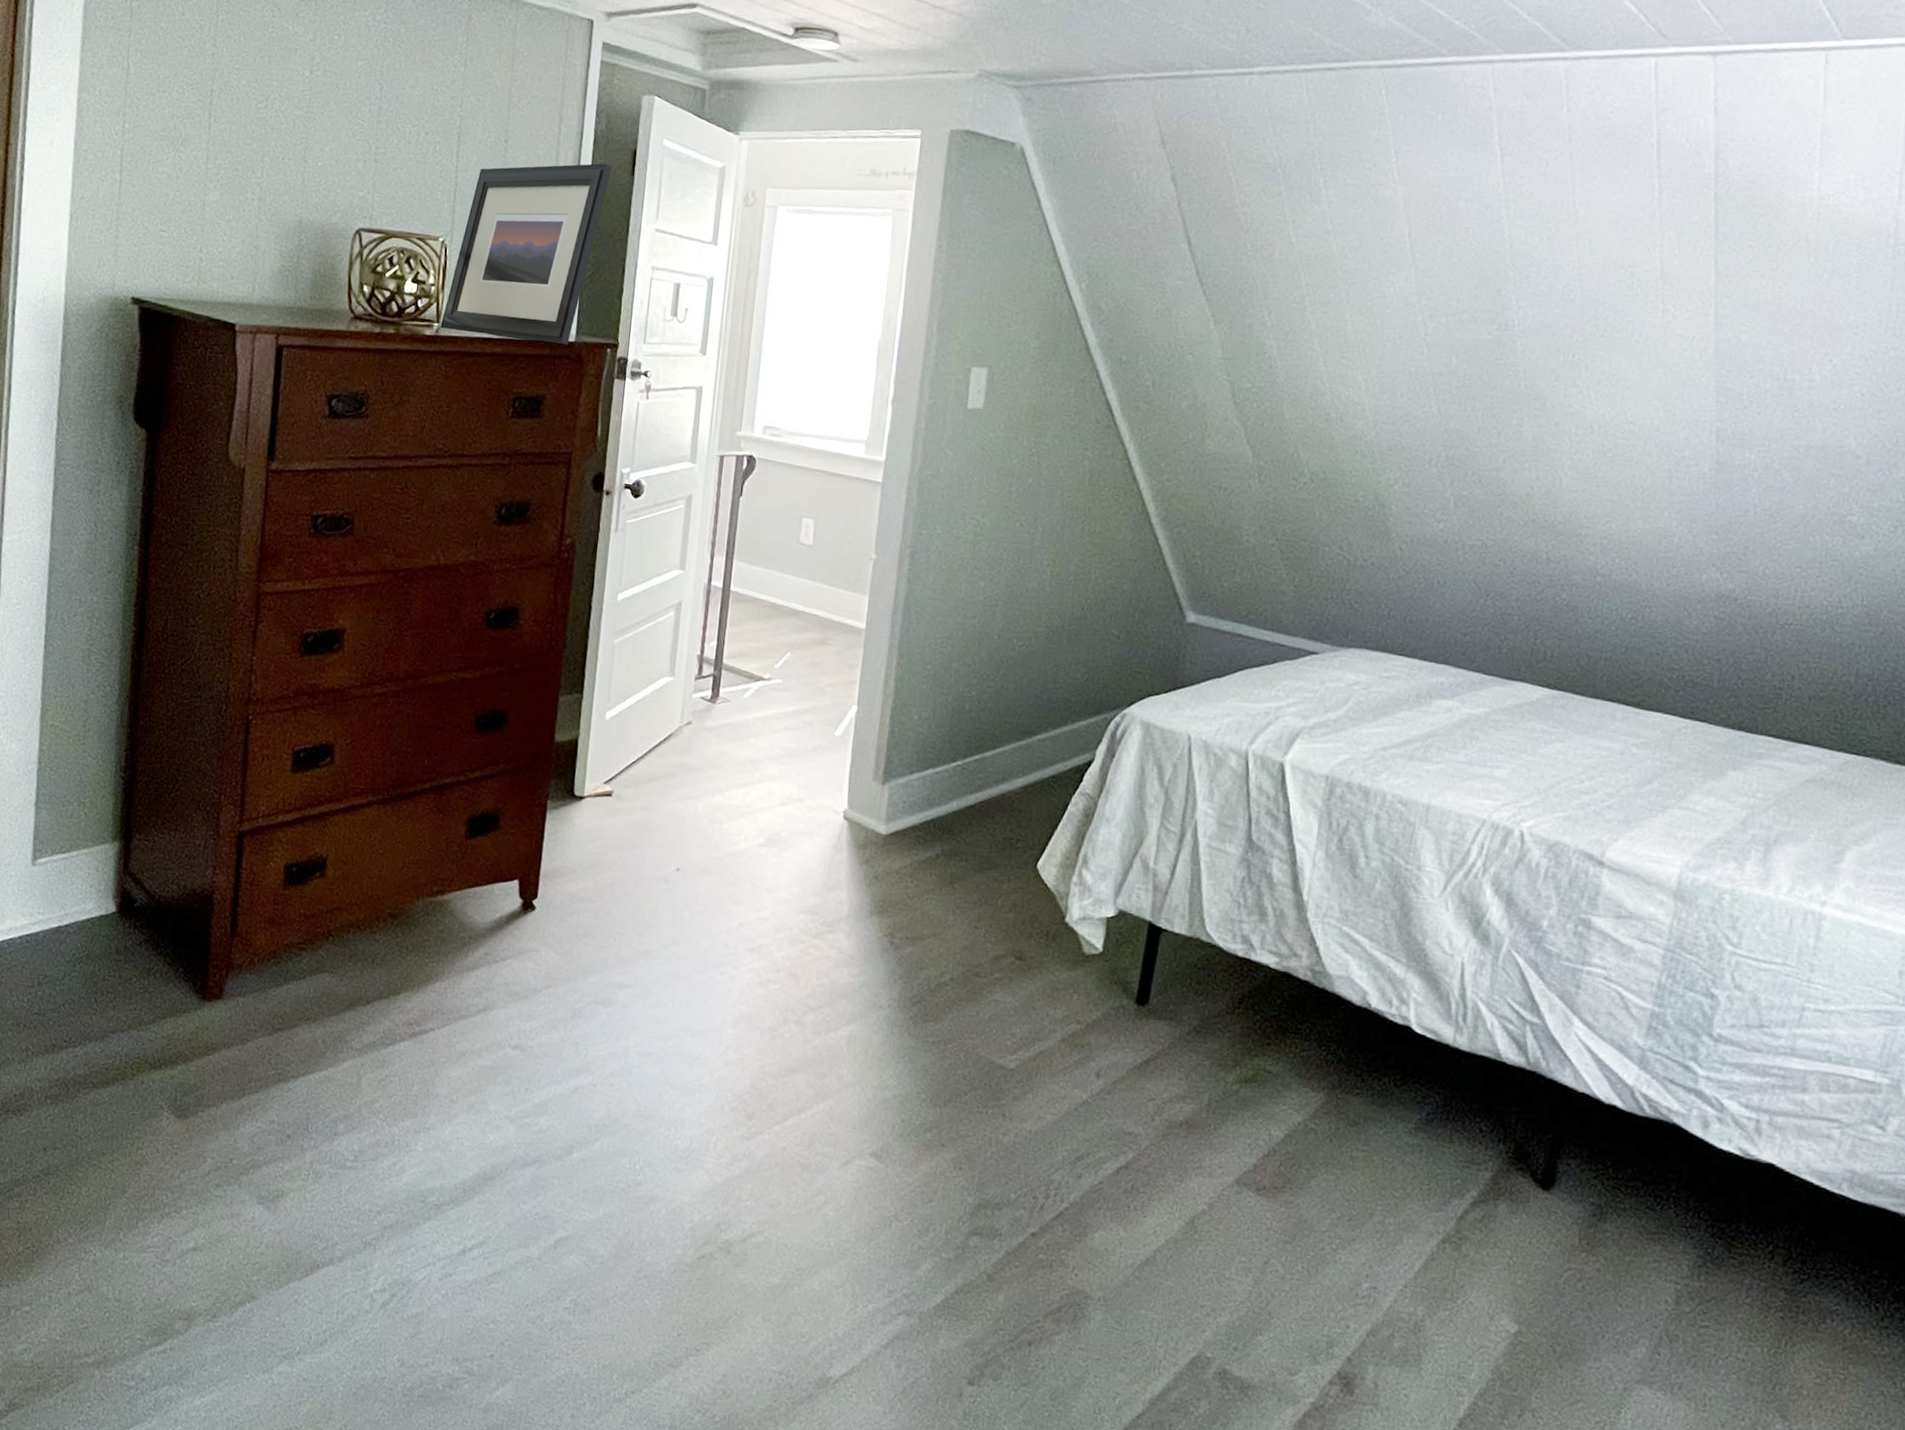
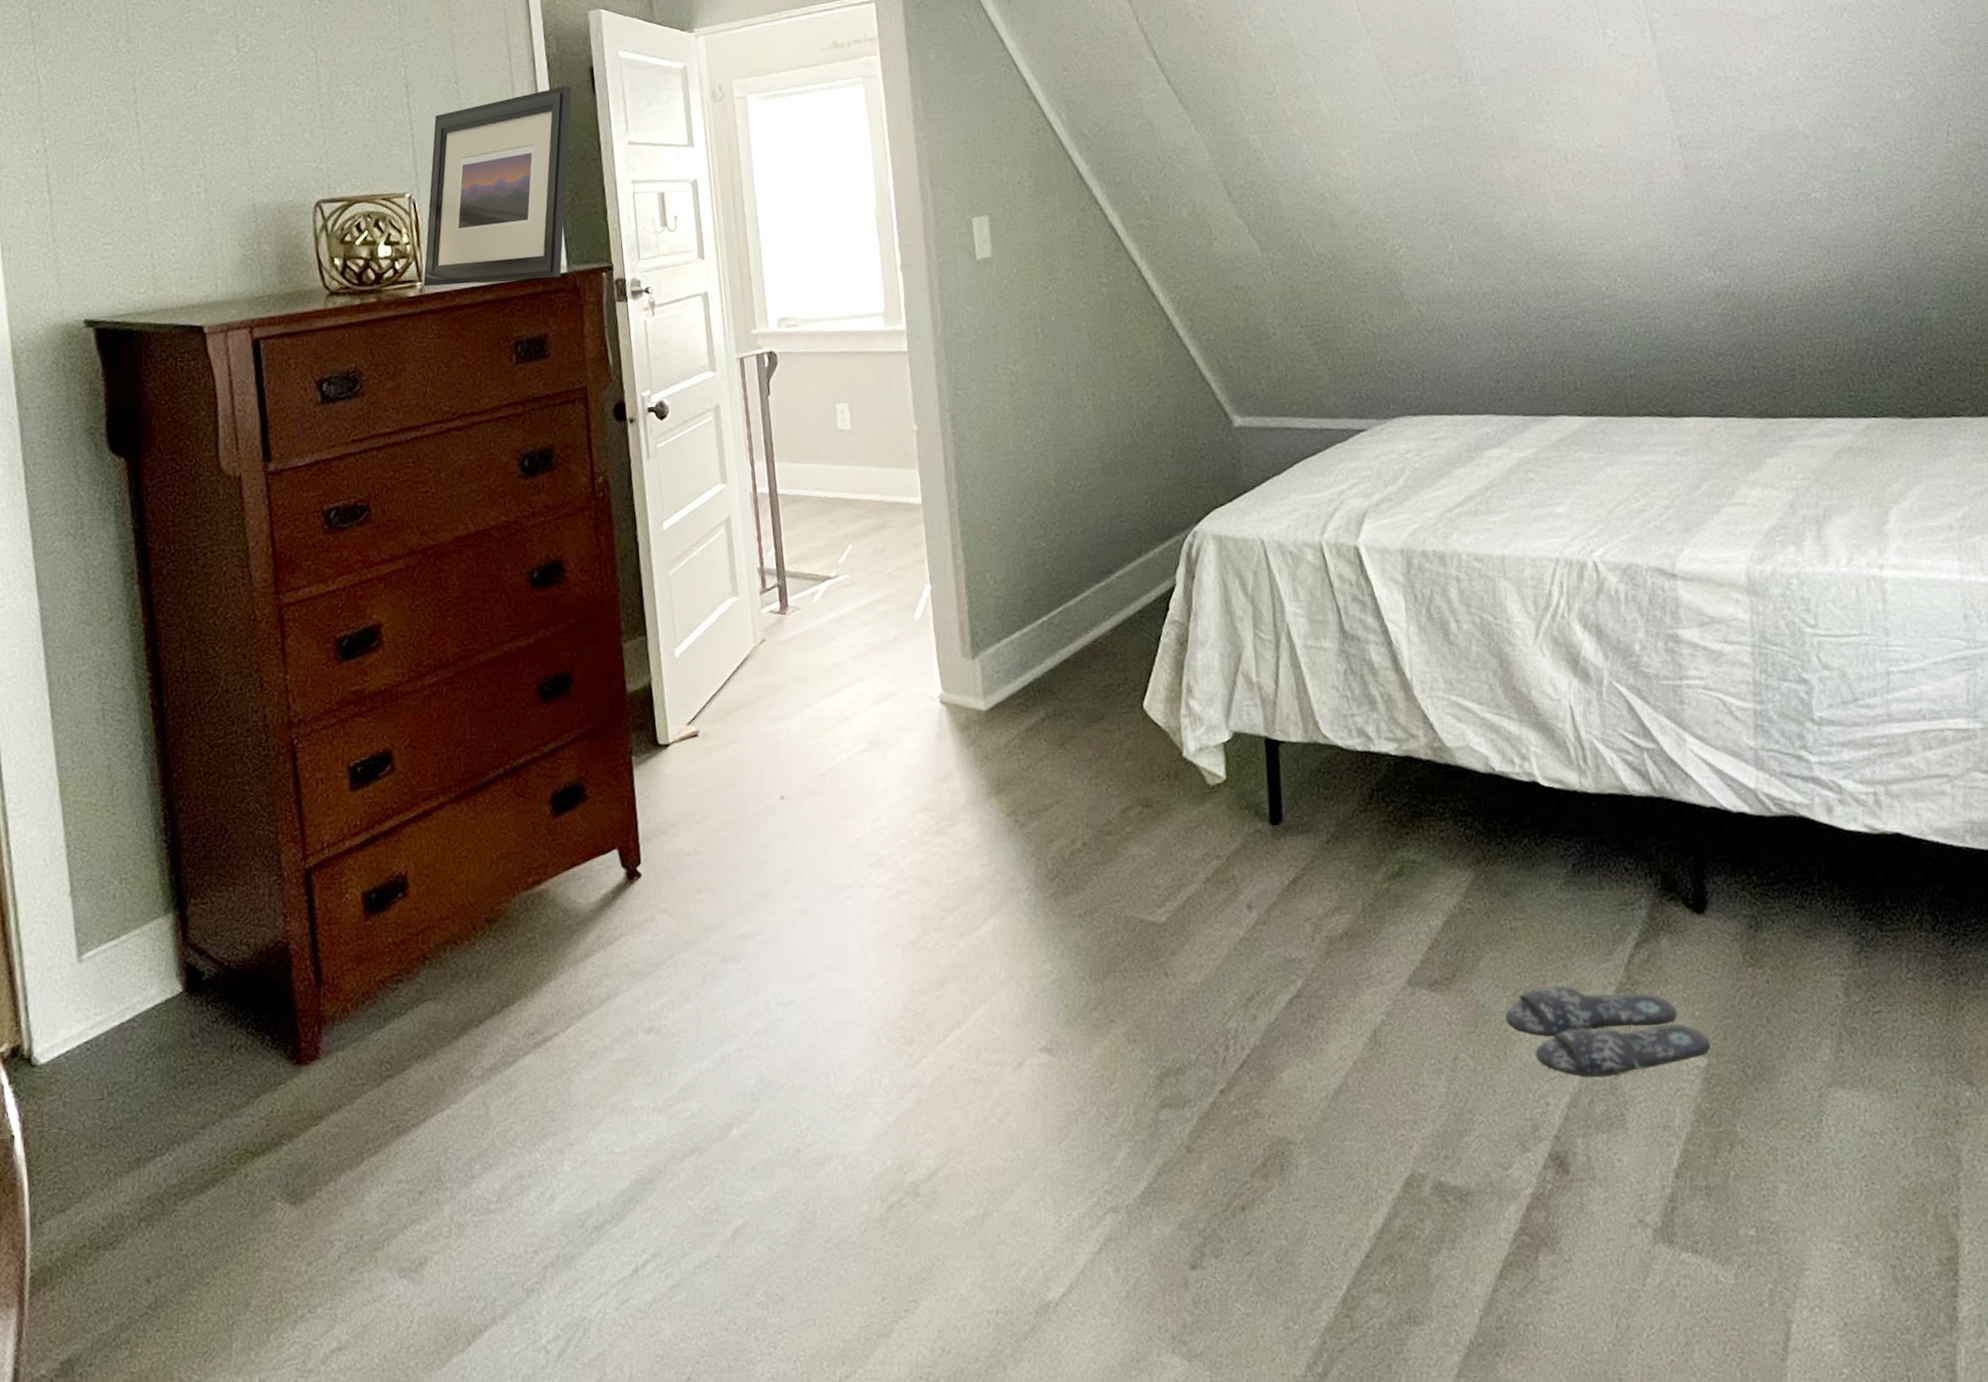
slippers: none [1325,1218,1525,1322] -> present [1505,986,1711,1078]

